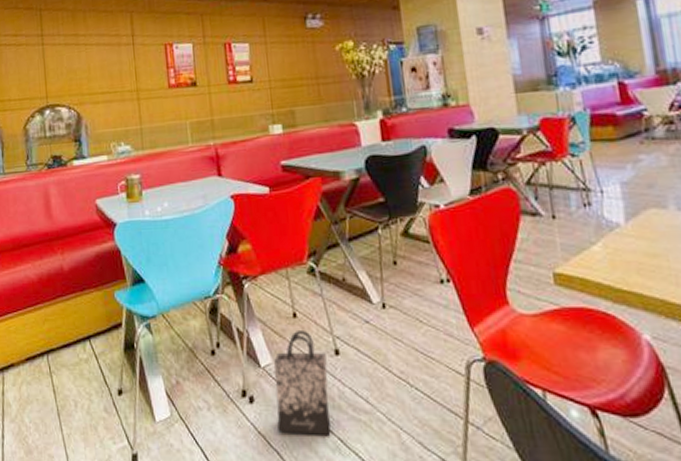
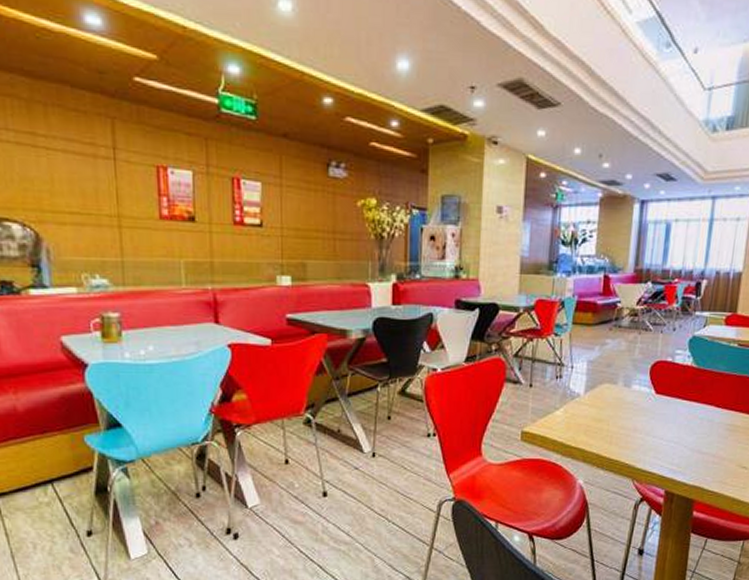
shopping bag: present [274,331,331,437] -> none [260,476,314,565]

